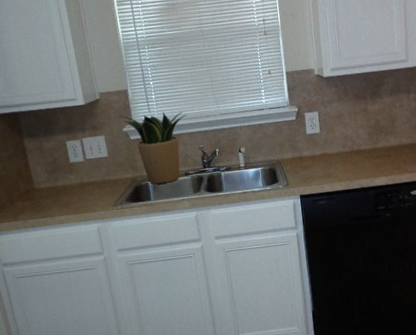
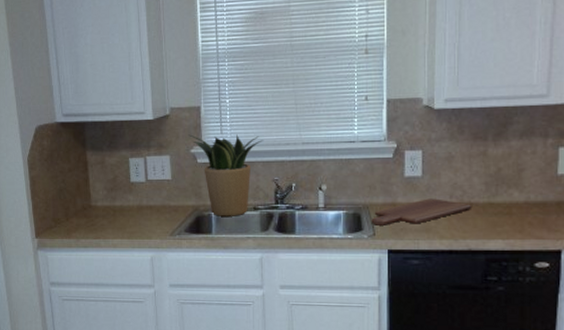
cutting board: none [284,149,361,177] -> present [371,198,472,225]

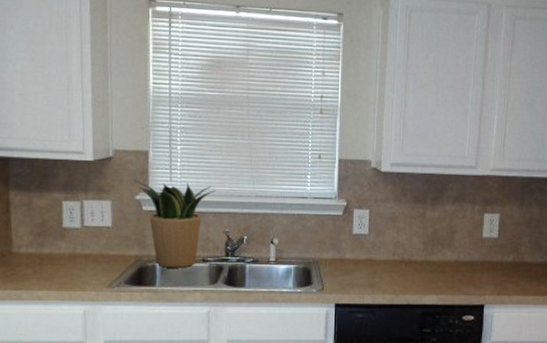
cutting board: present [371,198,472,225] -> none [320,255,412,280]

